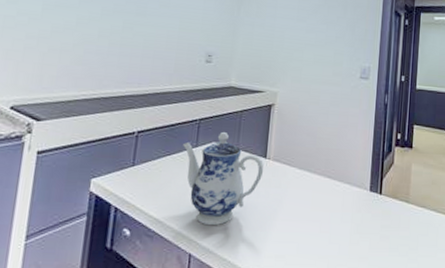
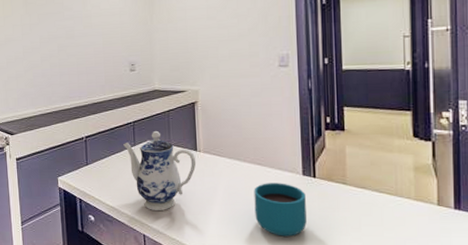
cup: none [317,197,370,257] -> present [254,183,307,237]

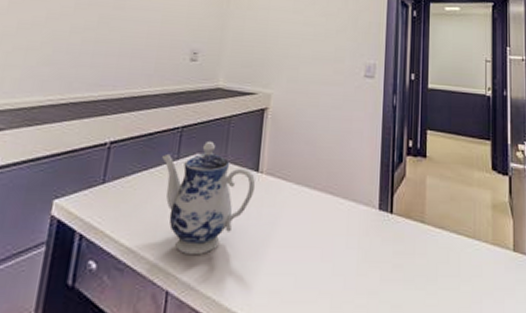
cup: present [254,183,307,237] -> none [319,218,380,292]

